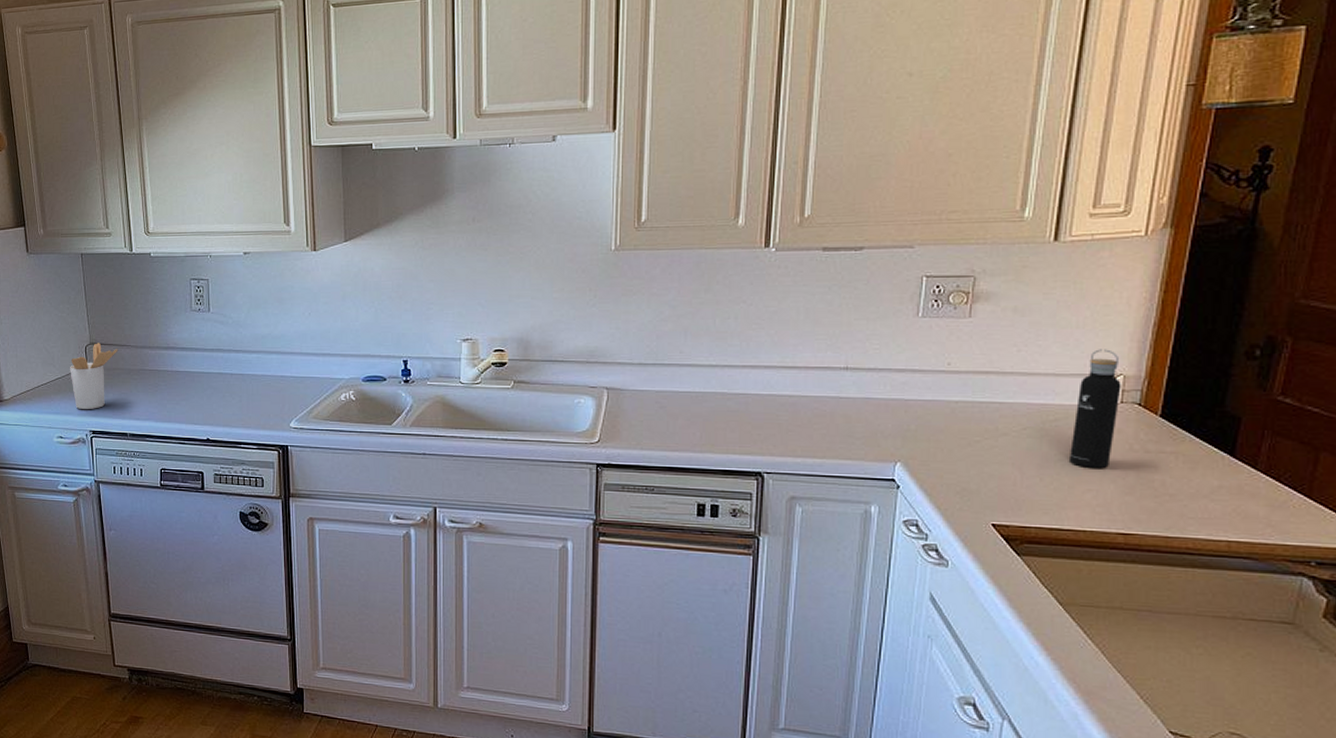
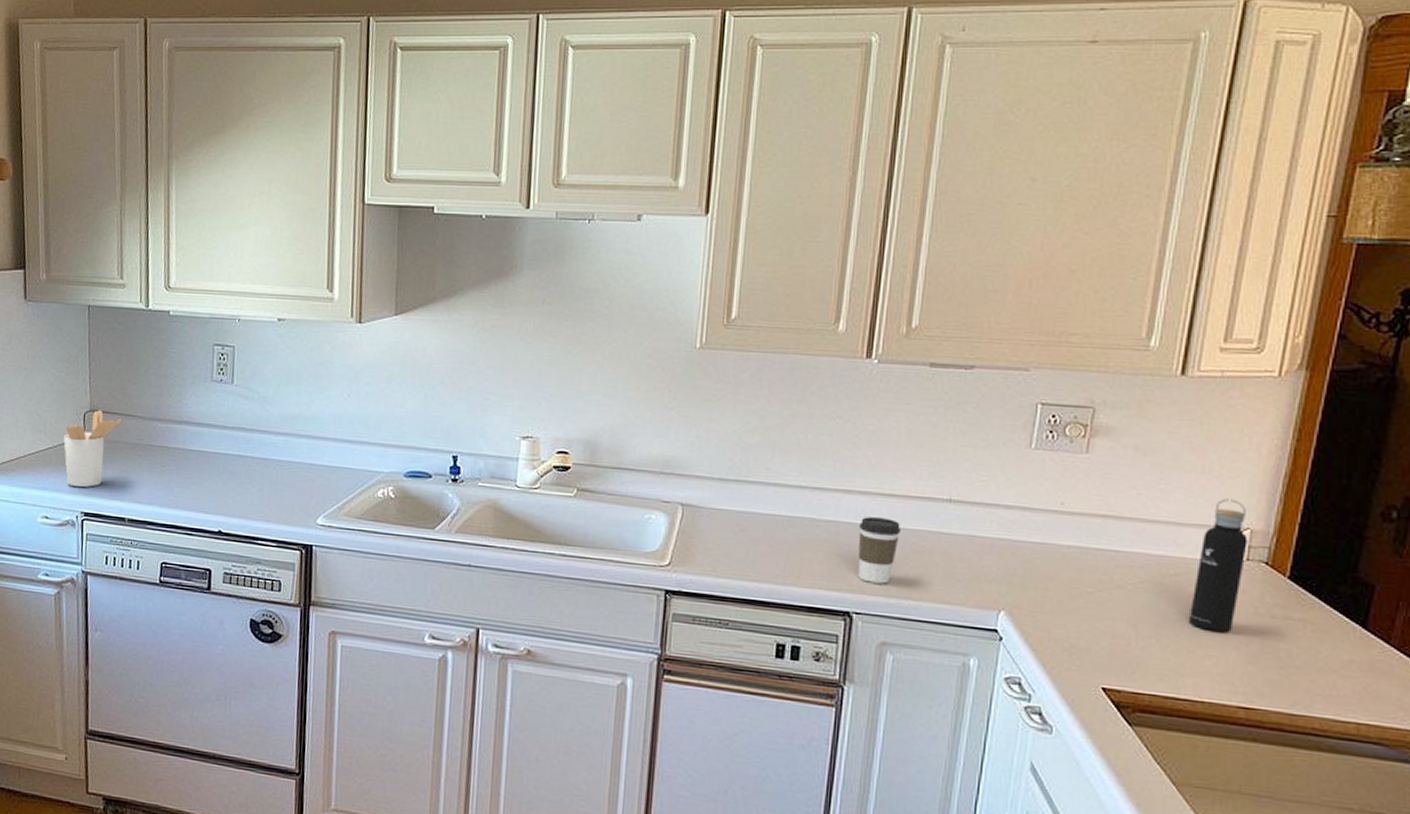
coffee cup: none [765,388,803,446] -> present [857,517,901,584]

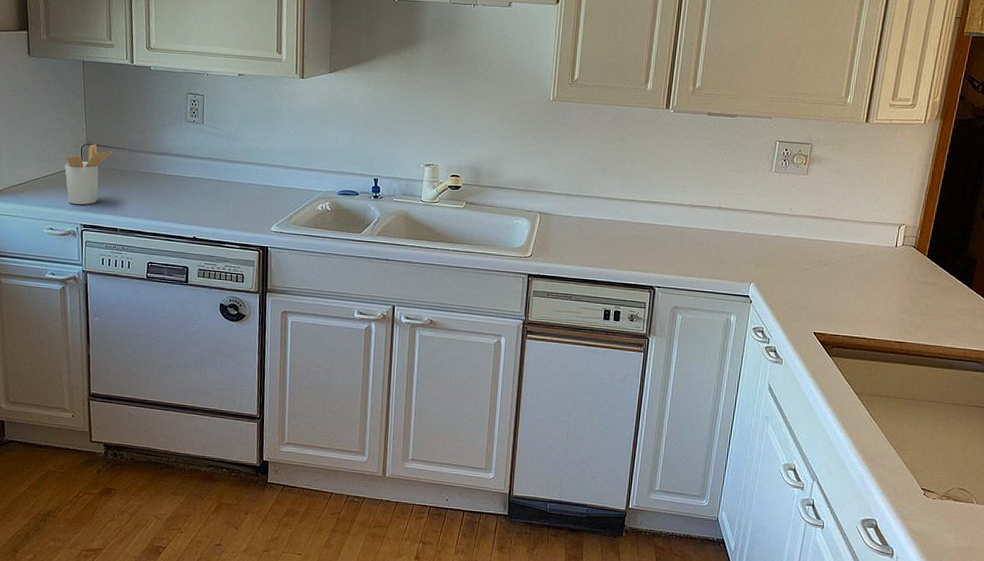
coffee cup: present [857,517,901,584] -> none [659,220,687,266]
water bottle: present [1189,498,1248,632] -> none [868,205,904,293]

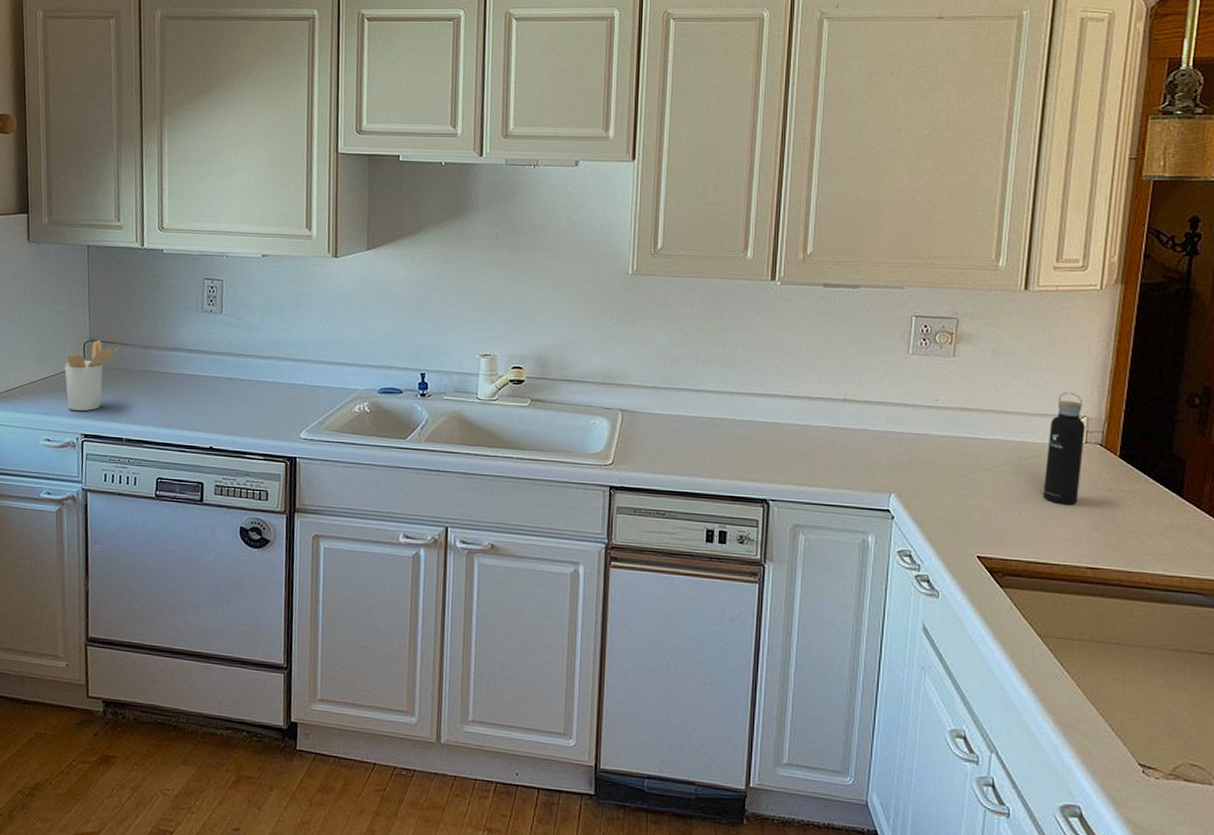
water bottle: none [868,205,904,293] -> present [1043,392,1086,504]

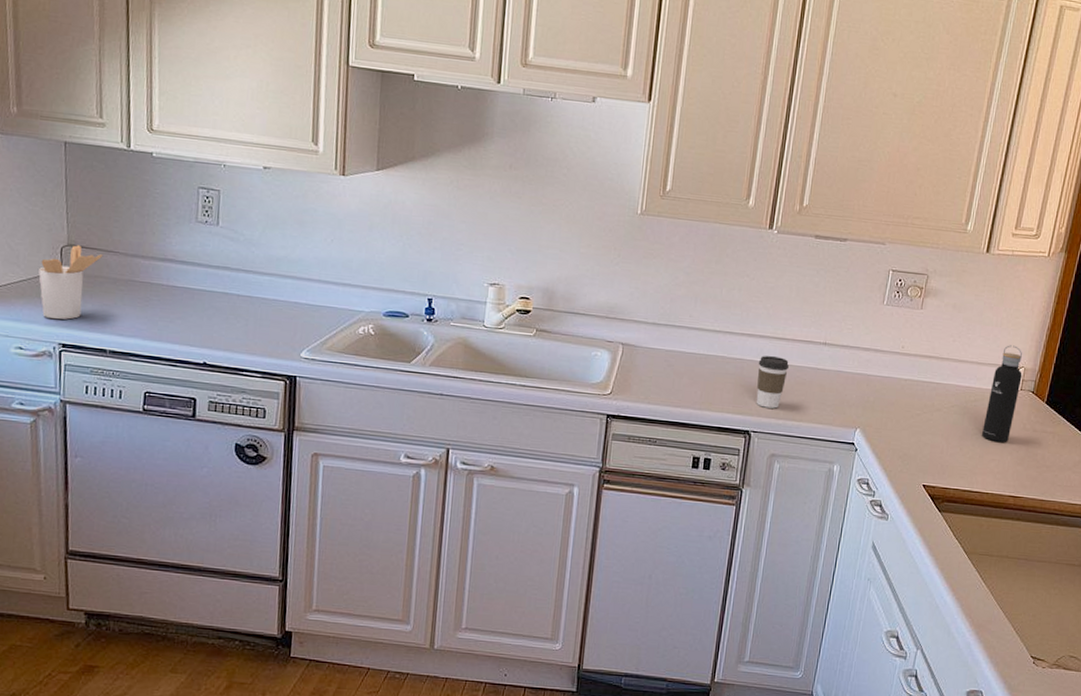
coffee cup: none [771,416,806,474] -> present [756,355,789,409]

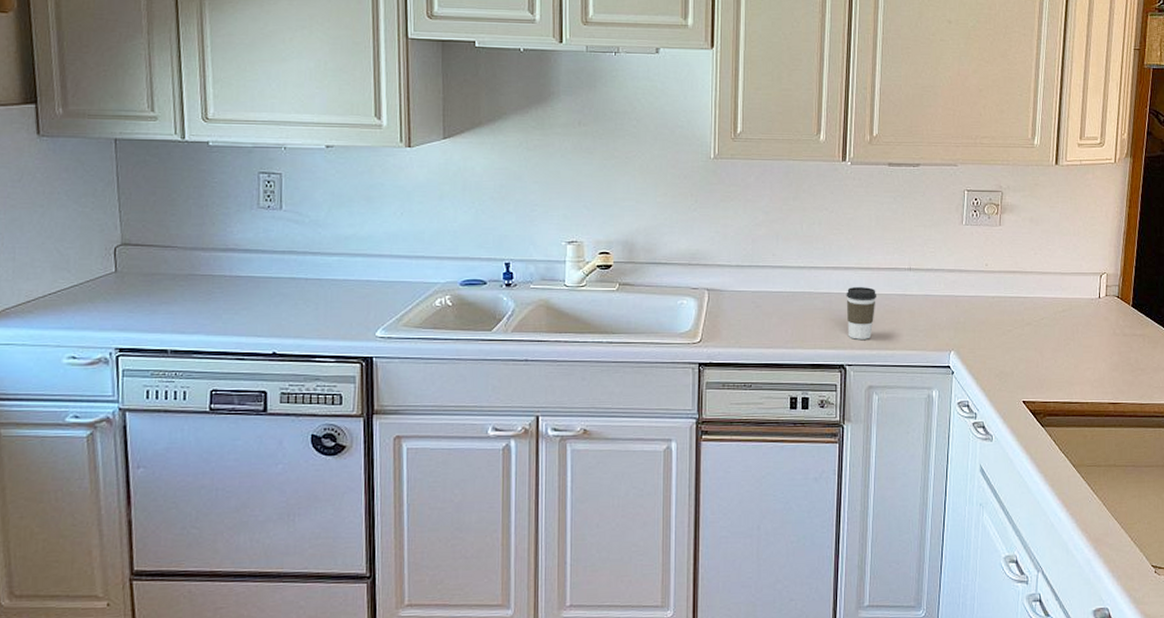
utensil holder: present [38,245,104,320] -> none [91,243,161,322]
water bottle: present [982,345,1023,442] -> none [1074,252,1106,350]

